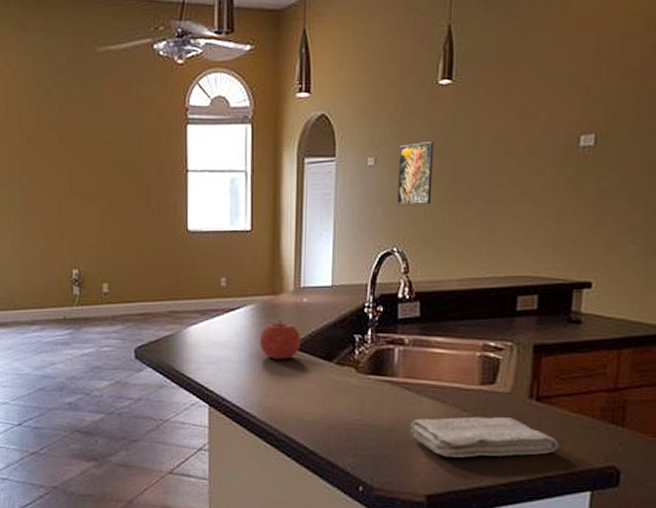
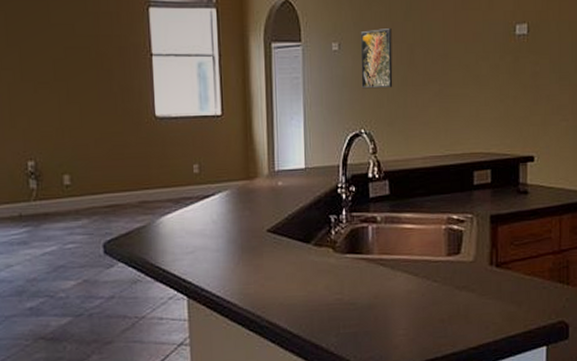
fruit: present [259,319,301,360] -> none [236,203,279,245]
washcloth: present [410,416,559,458] -> none [387,284,518,327]

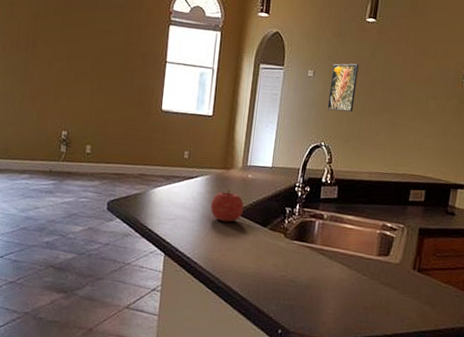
fruit: none [236,203,279,245] -> present [210,189,244,222]

